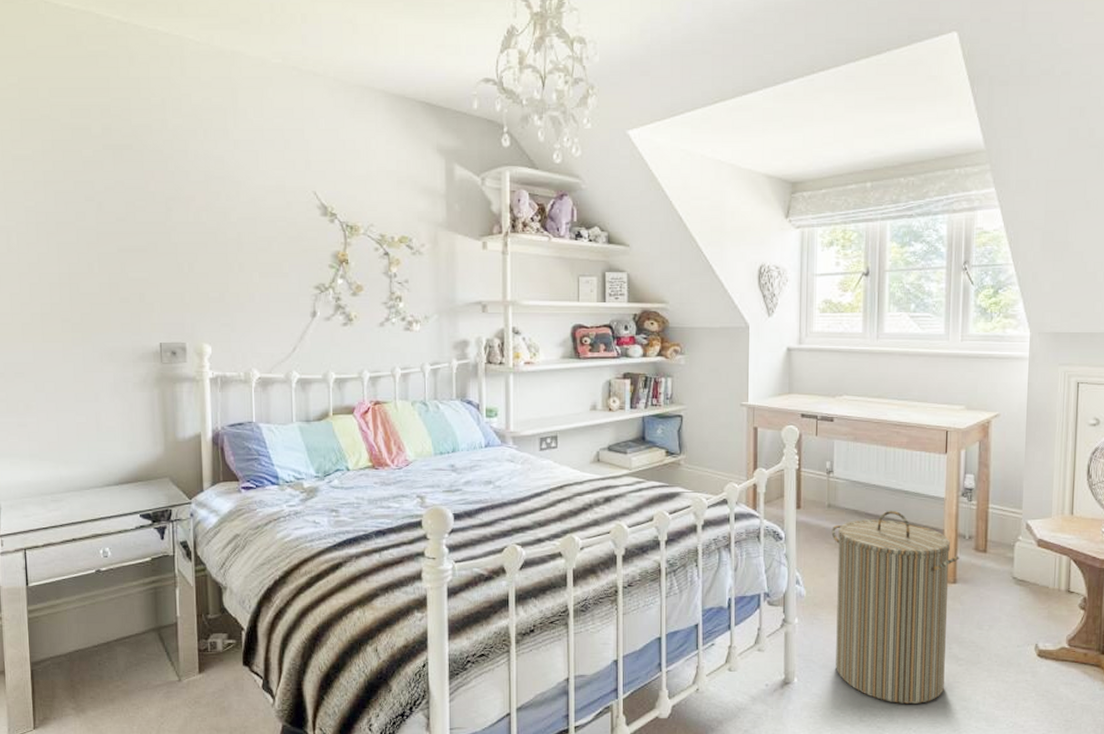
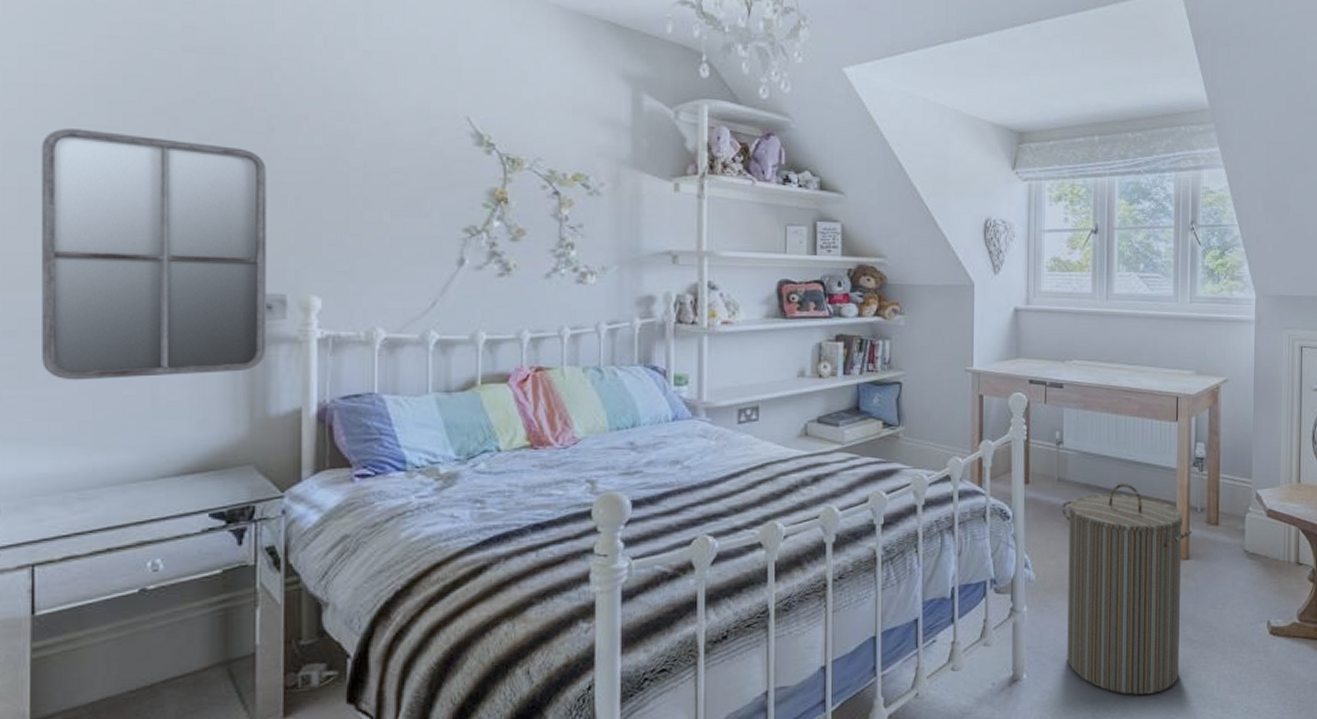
home mirror: none [11,215,173,411] -> present [40,128,267,381]

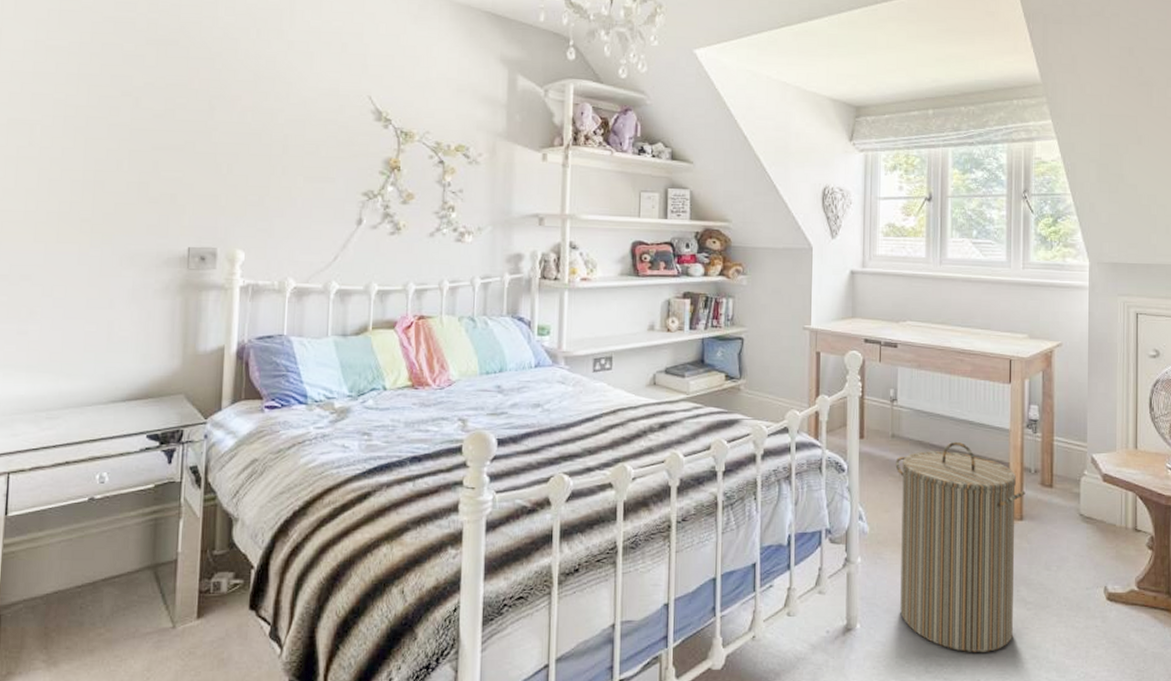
home mirror: present [40,128,267,381] -> none [25,108,207,318]

